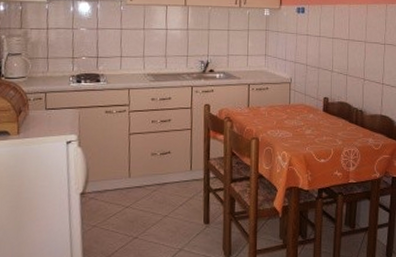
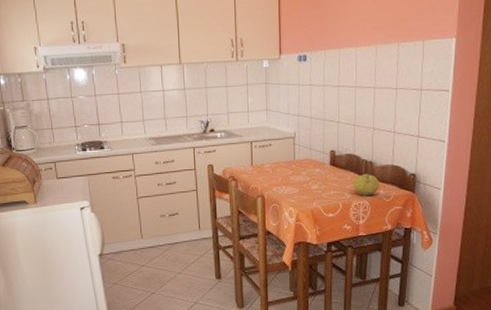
fruit: none [345,121,370,143] -> present [353,173,380,196]

